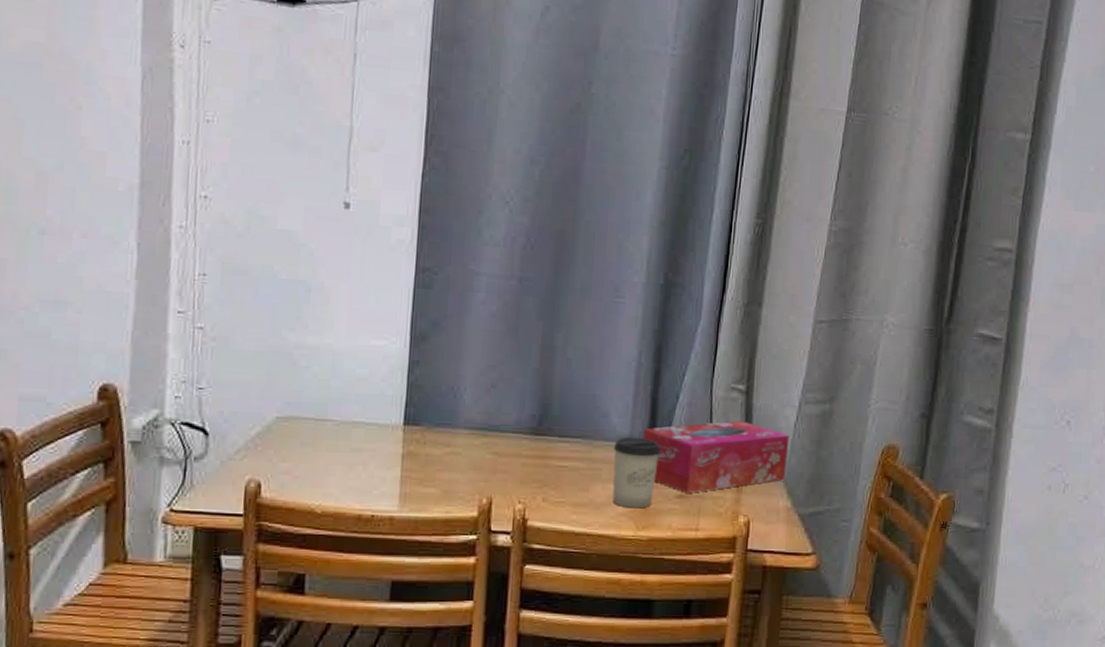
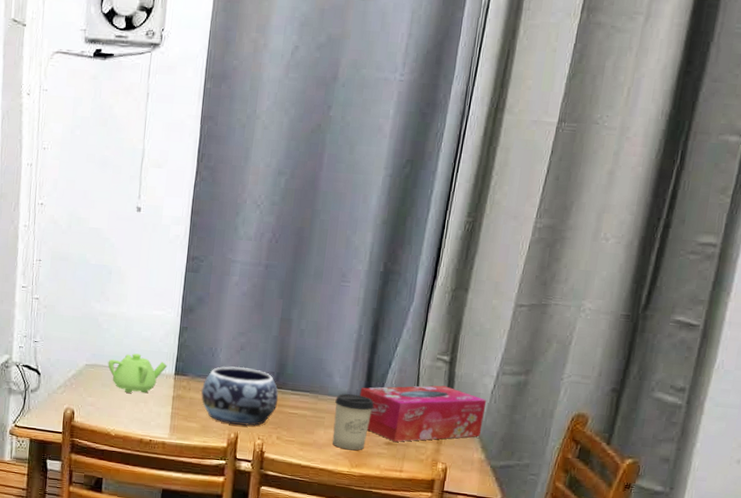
teapot: none [308,398,394,453] -> present [108,353,168,393]
decorative bowl: none [440,409,543,487] -> present [200,366,279,426]

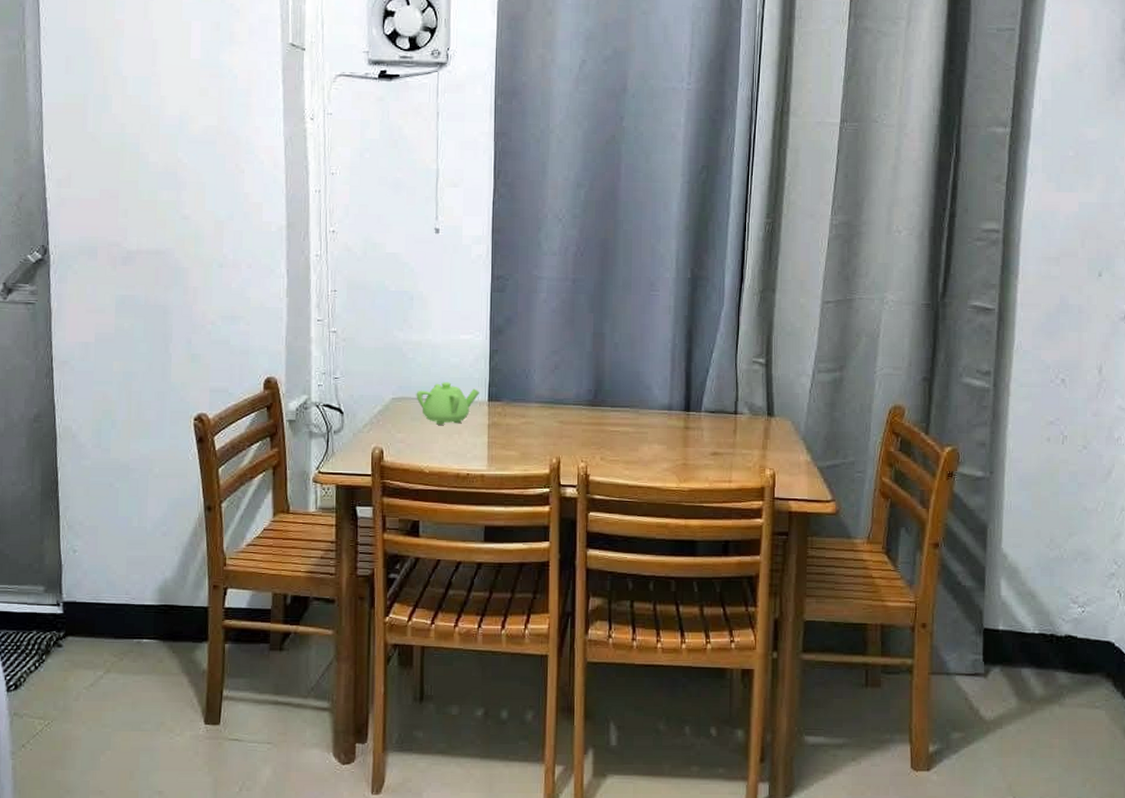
decorative bowl: present [200,366,279,426] -> none [517,386,599,449]
cup: present [332,394,374,451] -> none [657,406,696,465]
tissue box: present [359,385,487,442] -> none [680,389,806,451]

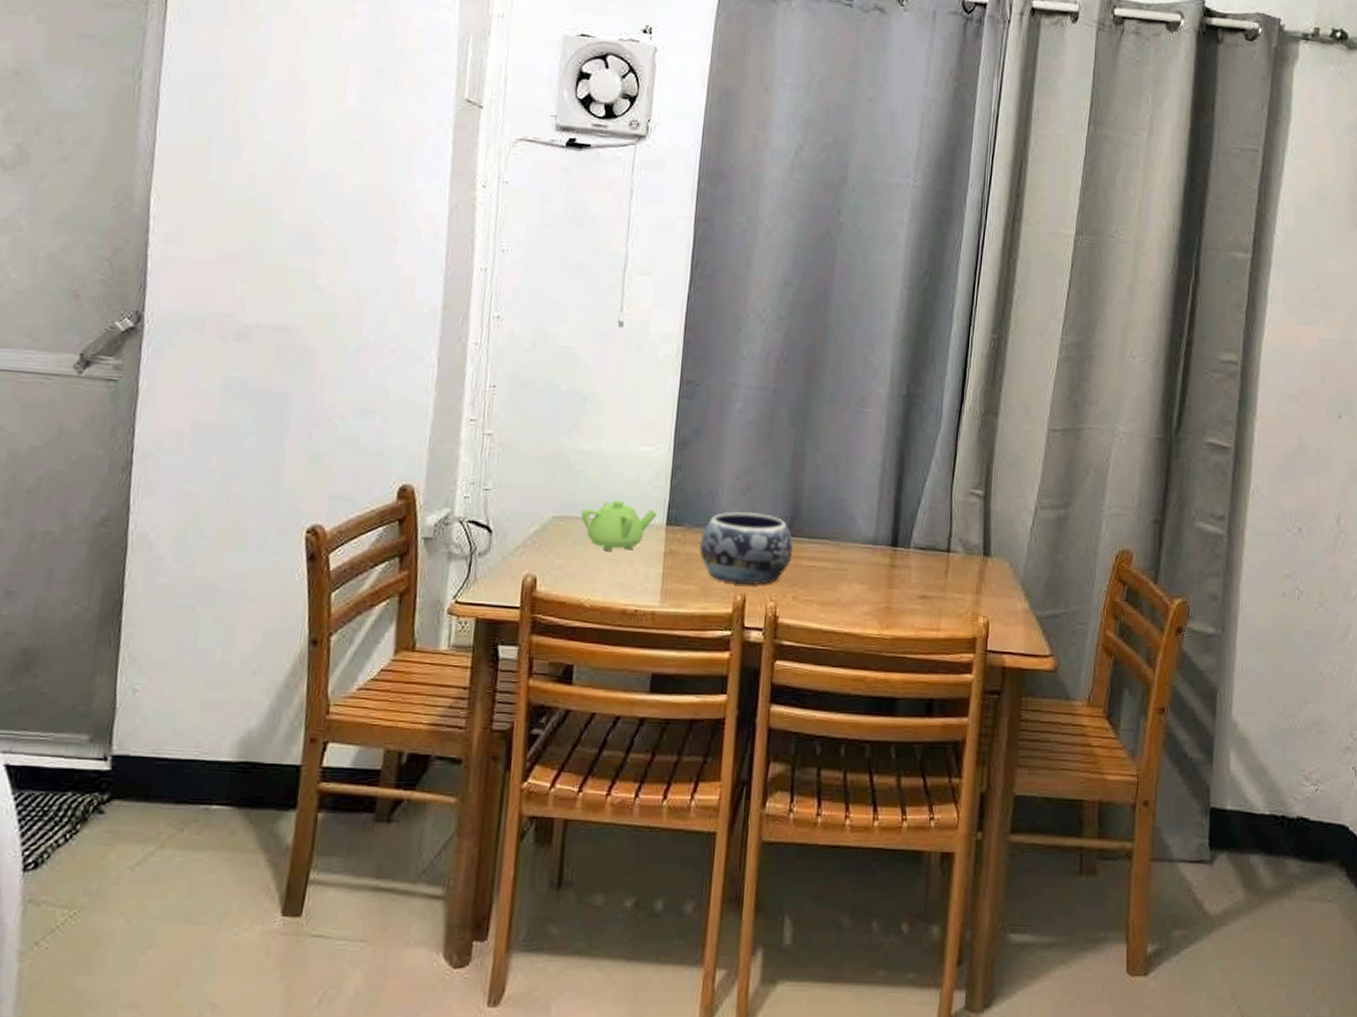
decorative bowl: none [517,386,599,449] -> present [699,511,793,585]

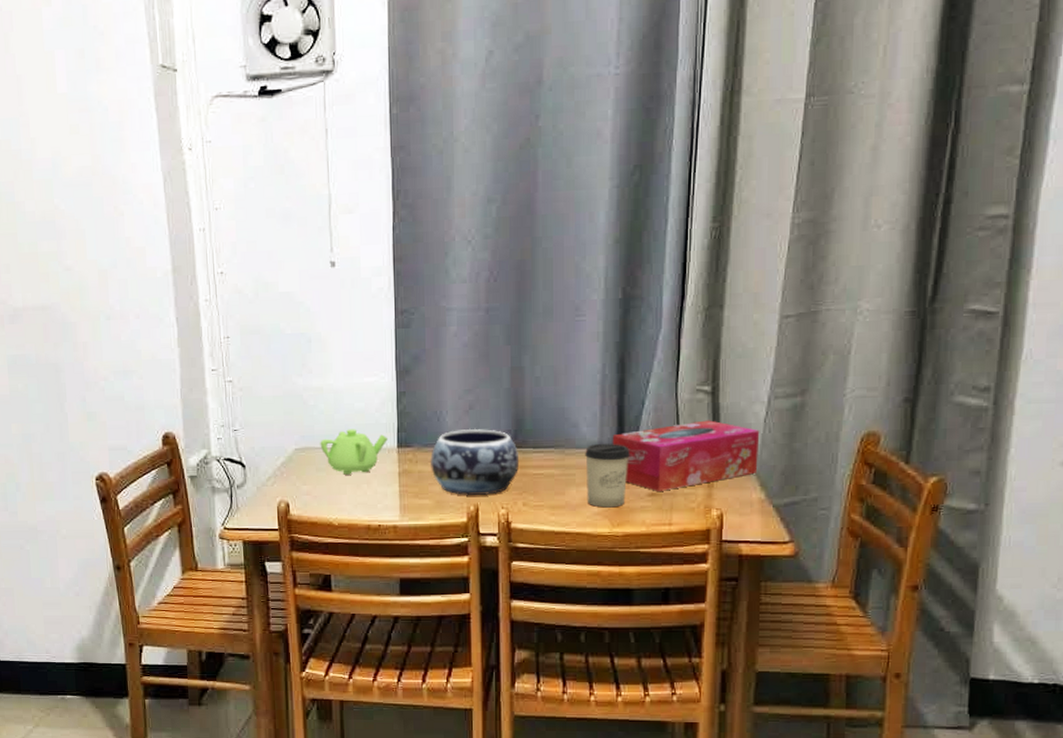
cup: none [858,539,904,608] -> present [585,444,630,508]
tissue box: none [887,524,1027,594] -> present [612,420,760,491]

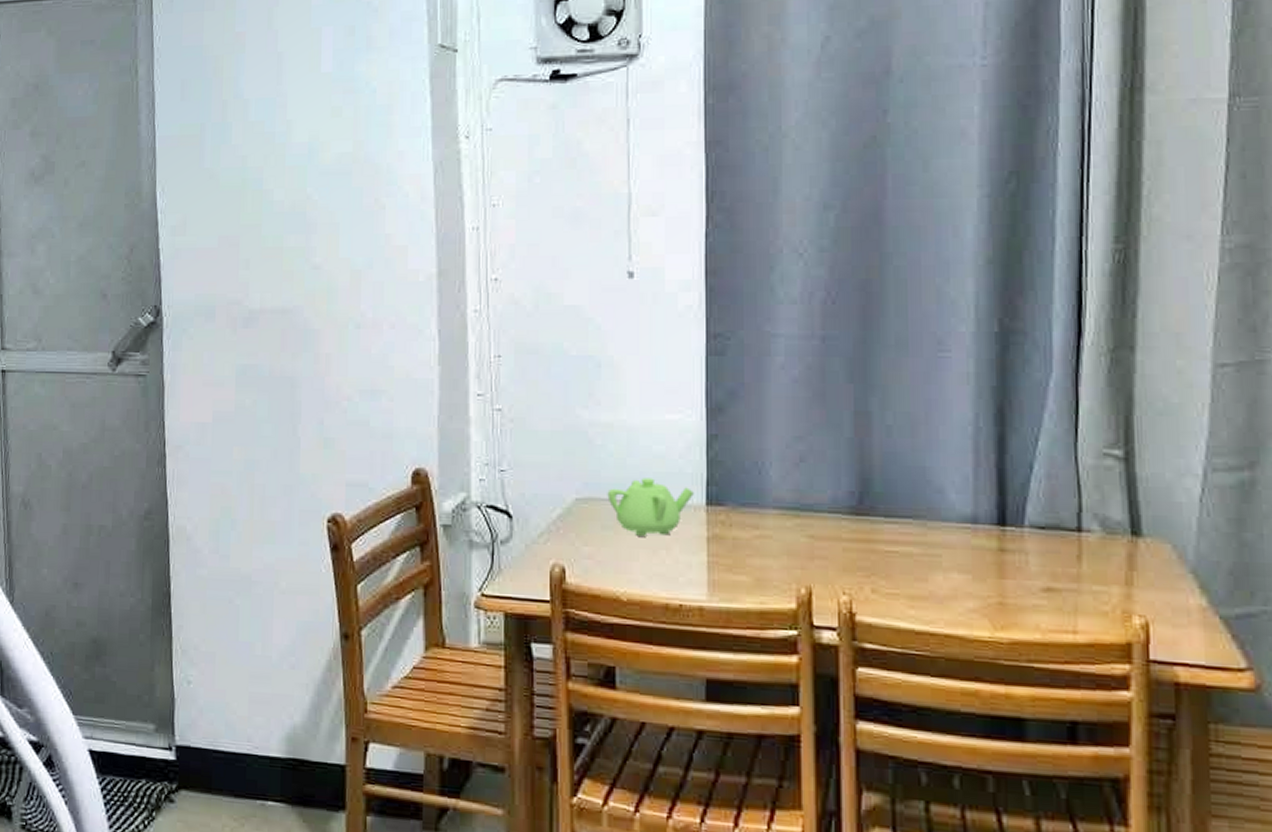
decorative bowl: present [429,428,520,495] -> none [747,486,867,575]
cup: present [585,444,630,508] -> none [954,517,1015,604]
tissue box: present [612,420,760,491] -> none [990,494,1195,586]

